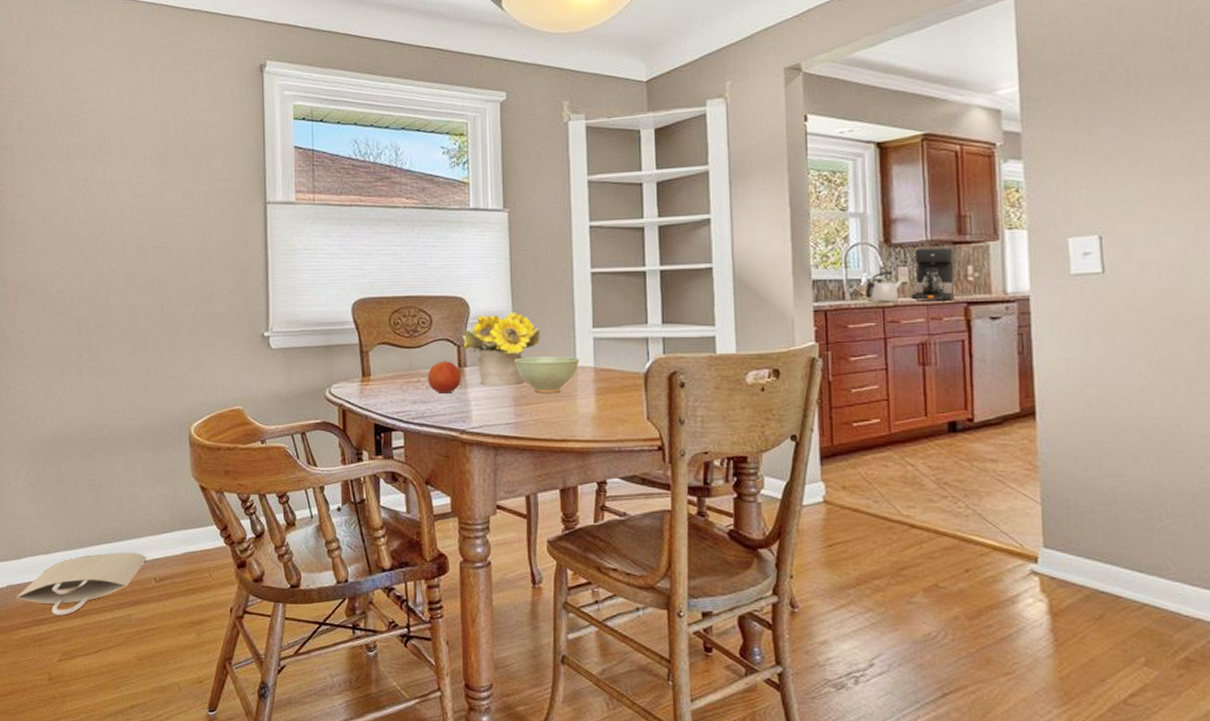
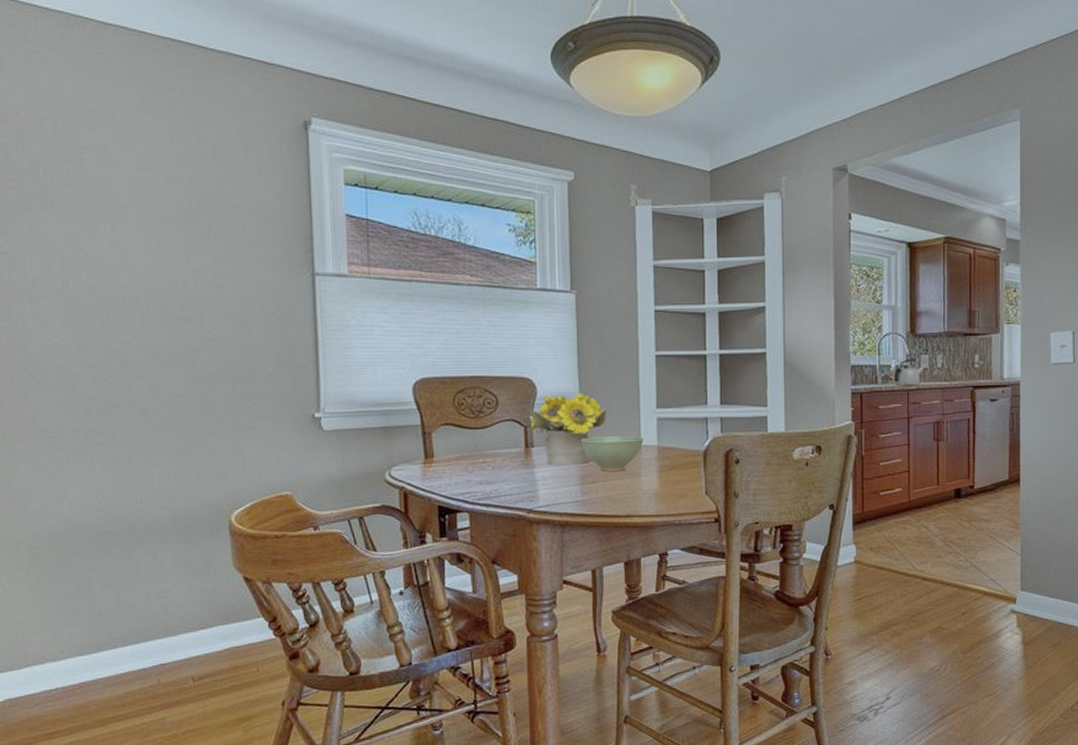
tote bag: present [16,553,147,616] -> none [17,652,182,727]
fruit: present [428,360,461,394] -> none [494,440,528,474]
coffee maker: present [910,247,956,301] -> none [930,339,966,385]

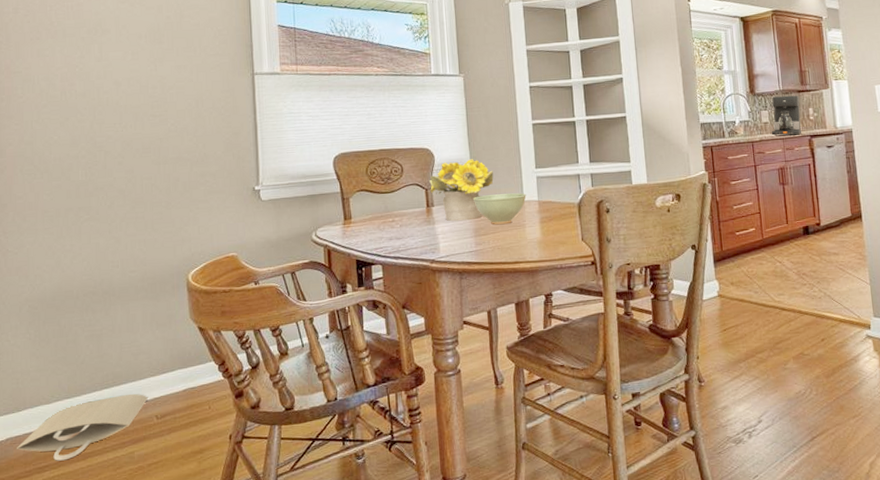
tote bag: none [17,652,182,727] -> present [16,394,148,461]
kettle: present [893,358,925,386] -> none [738,113,766,139]
coffee maker: none [930,339,966,385] -> present [771,95,802,136]

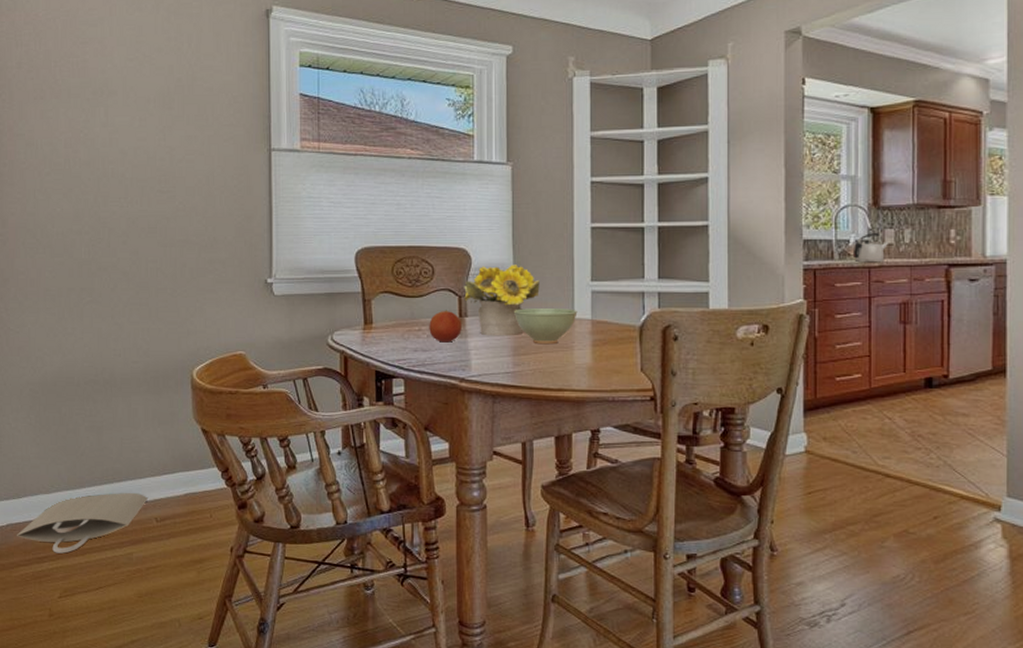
fruit: none [401,202,430,230] -> present [429,310,462,343]
kettle: none [738,113,766,139] -> present [852,232,889,263]
coffee maker: present [771,95,802,136] -> none [895,211,939,263]

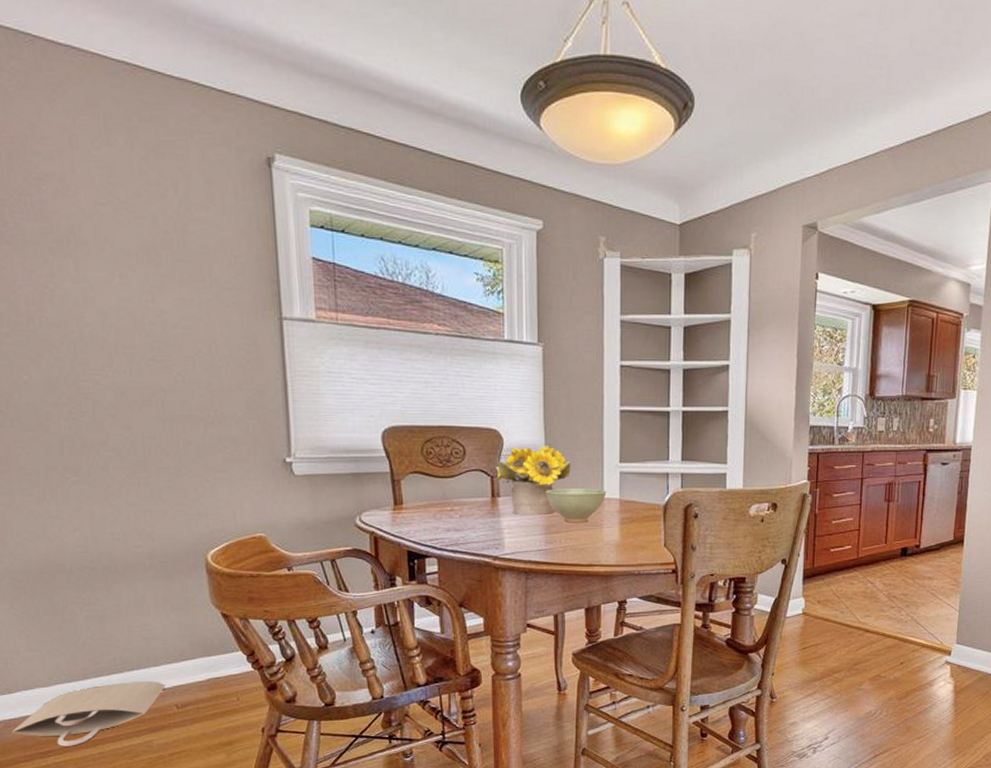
fruit: present [429,310,462,343] -> none [461,490,494,522]
kettle: present [852,232,889,263] -> none [850,420,881,448]

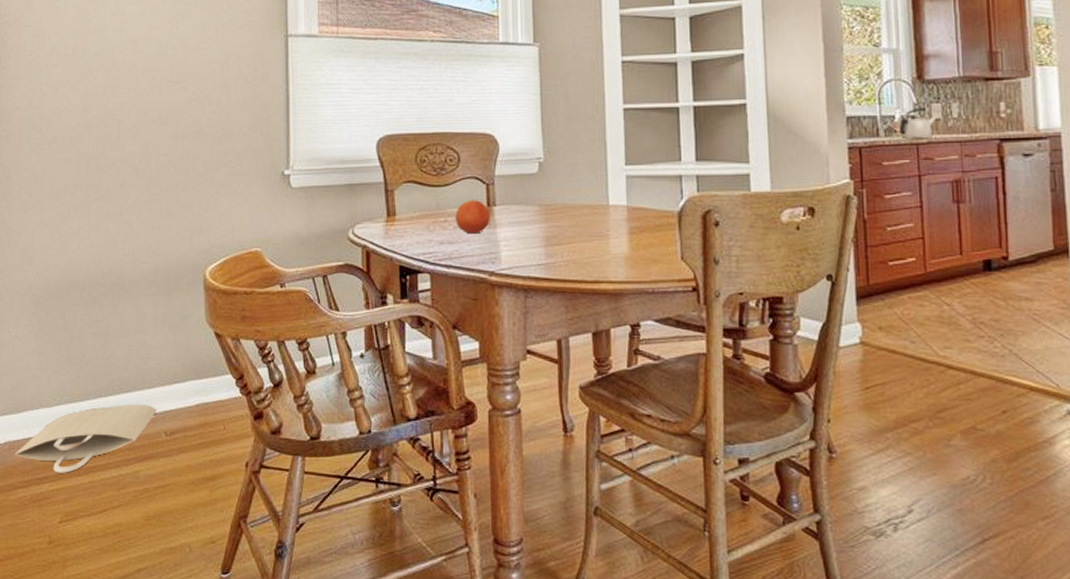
fruit: none [461,490,494,522] -> present [455,199,490,234]
sunflower: present [496,446,571,516] -> none [492,149,572,226]
bowl: present [545,489,607,523] -> none [544,195,612,234]
kettle: none [850,420,881,448] -> present [898,107,937,140]

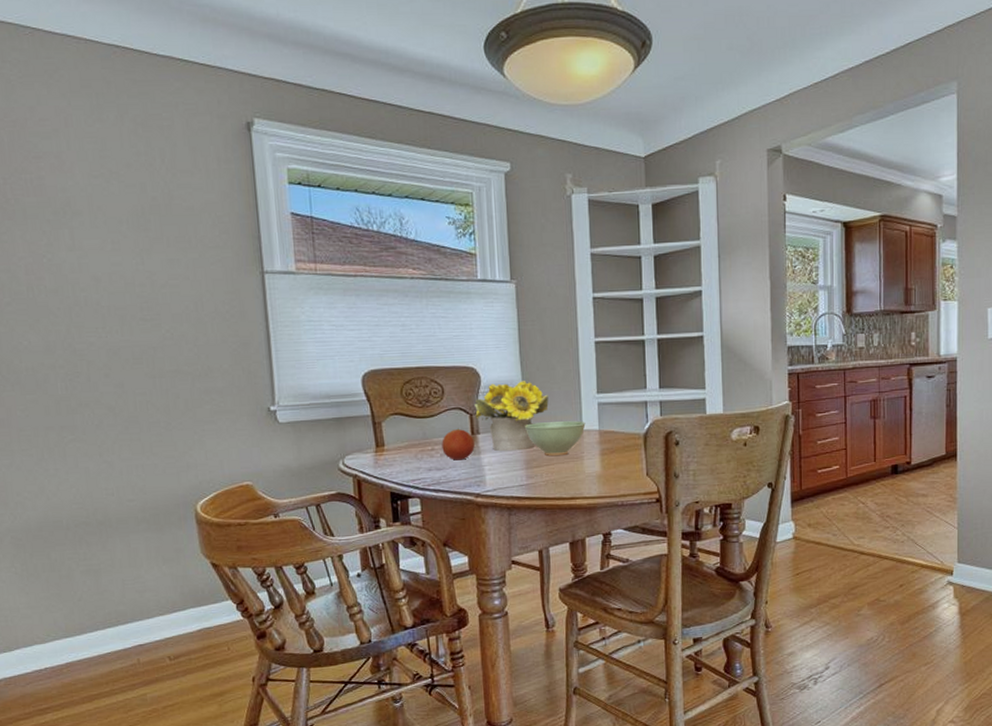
tote bag: present [14,405,157,473] -> none [11,634,158,703]
sunflower: none [492,149,572,226] -> present [474,381,549,452]
bowl: none [544,195,612,234] -> present [524,421,586,457]
kettle: present [898,107,937,140] -> none [830,337,861,366]

